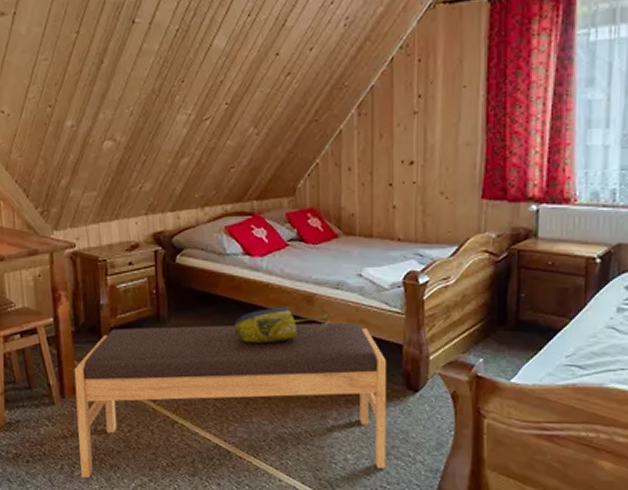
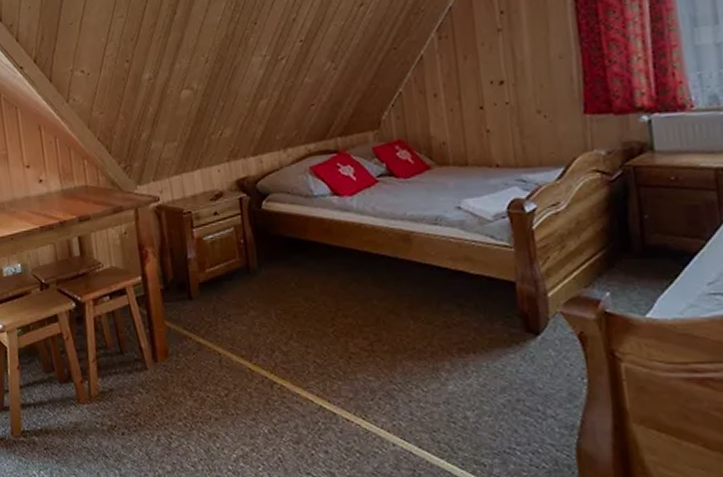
bench: present [74,322,386,478] -> none [165,260,513,450]
tote bag: present [234,307,330,343] -> none [328,246,431,291]

